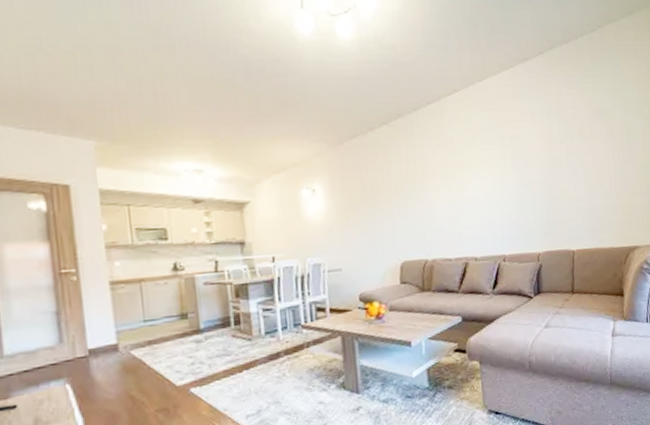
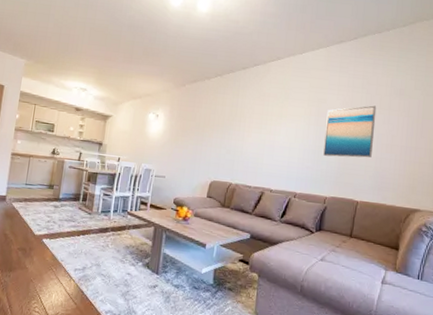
wall art: none [524,134,581,204] -> present [323,105,377,158]

